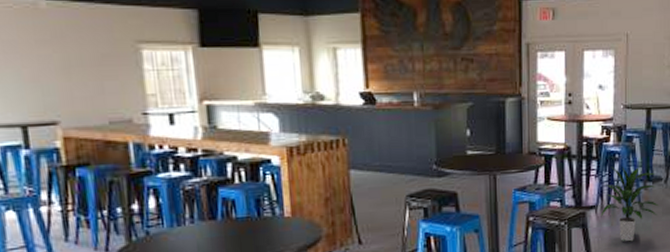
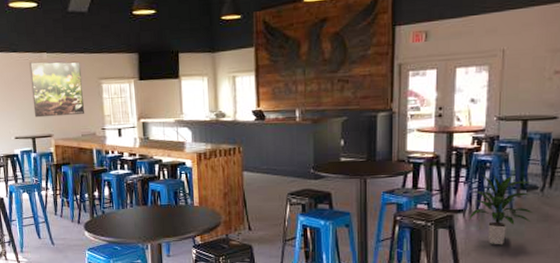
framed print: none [14,10,115,96] -> present [29,61,85,118]

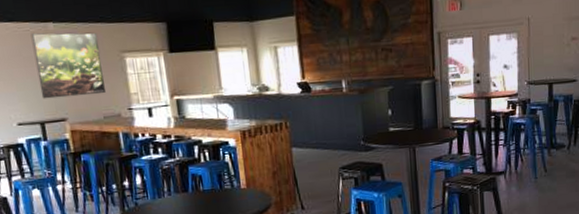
indoor plant: present [468,174,533,245] -> none [509,136,562,203]

